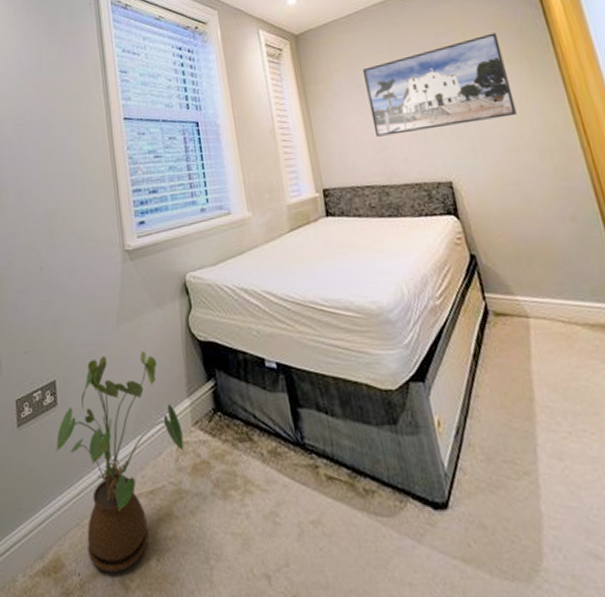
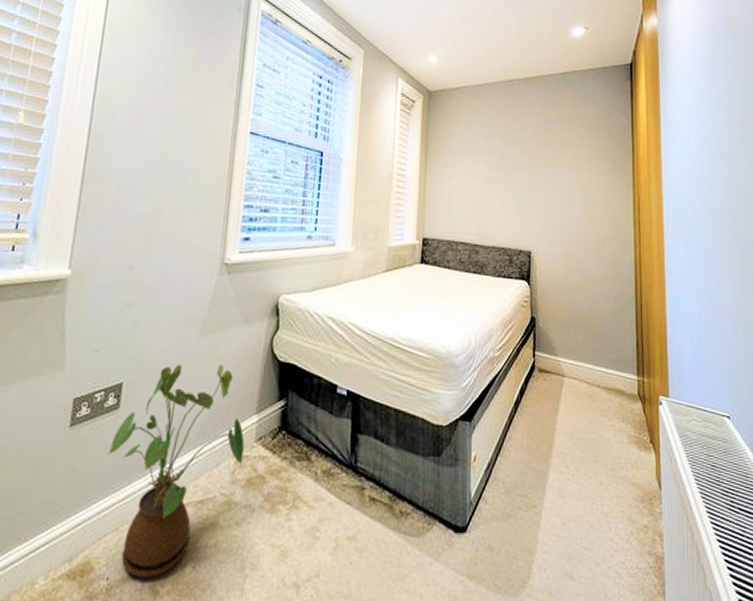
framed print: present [363,32,517,137] -> none [478,130,594,205]

